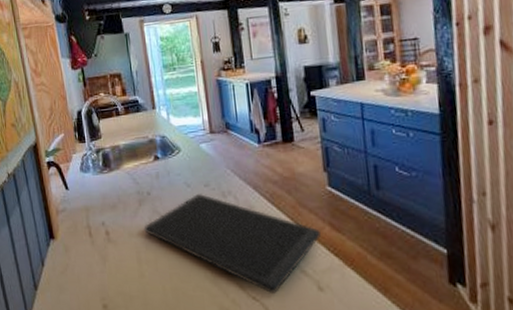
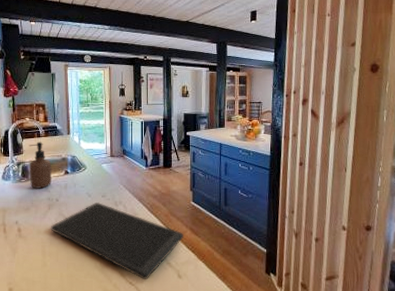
soap dispenser: none [107,121,139,181] -> present [28,141,52,189]

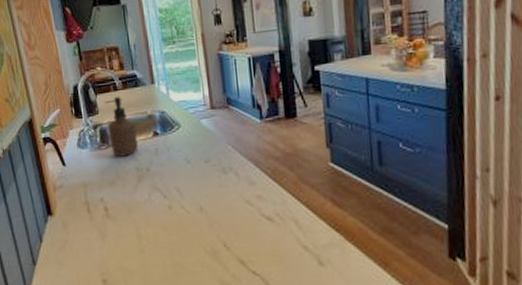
cutting board: present [50,203,183,280] -> none [143,170,322,269]

